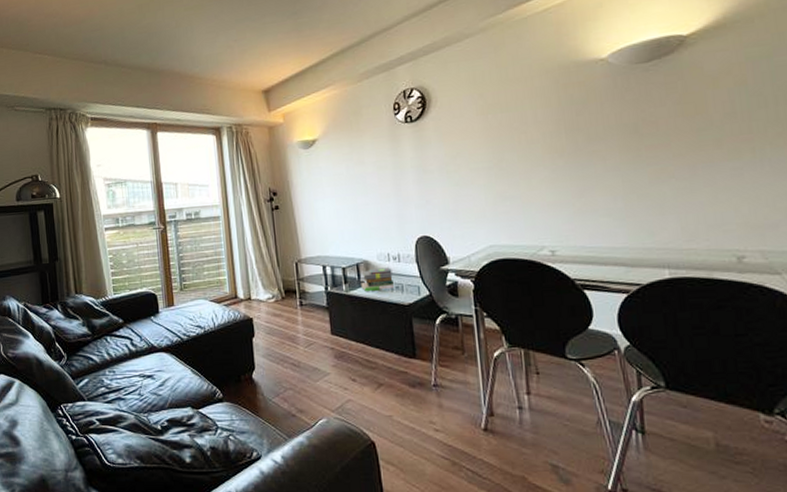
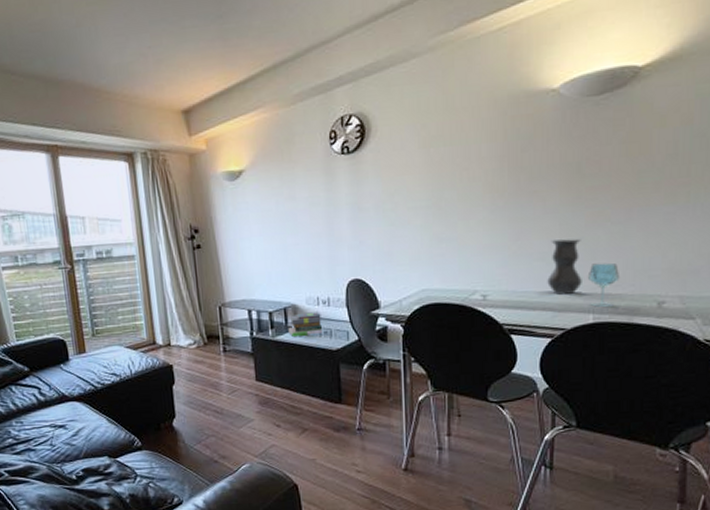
vase: none [615,194,653,250] -> present [547,238,582,295]
wine glass: none [658,218,693,263] -> present [588,262,621,308]

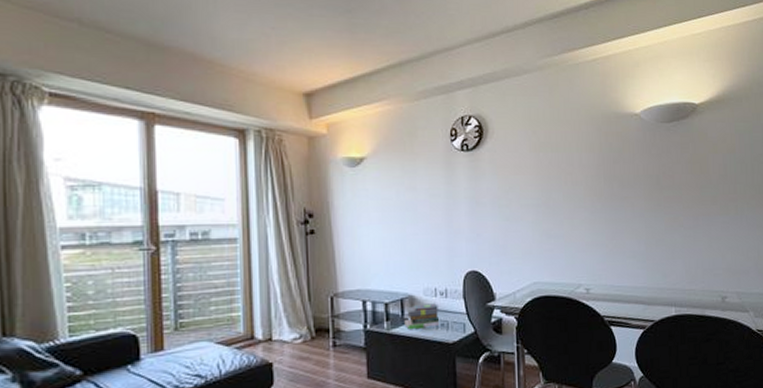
vase: present [547,238,582,295] -> none [638,240,665,289]
wine glass: present [588,262,621,308] -> none [670,262,694,302]

